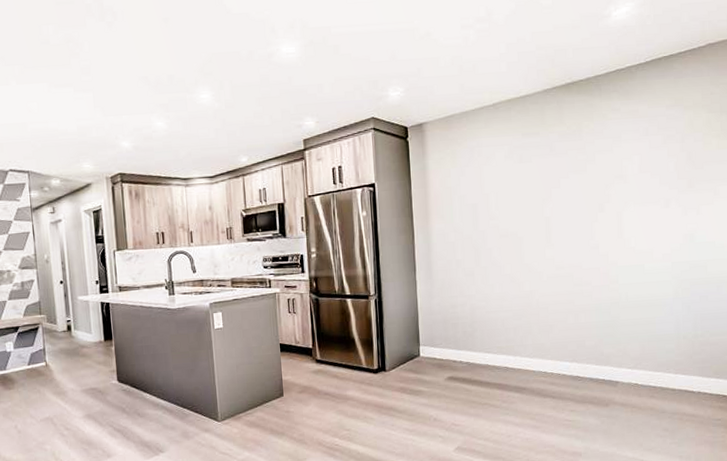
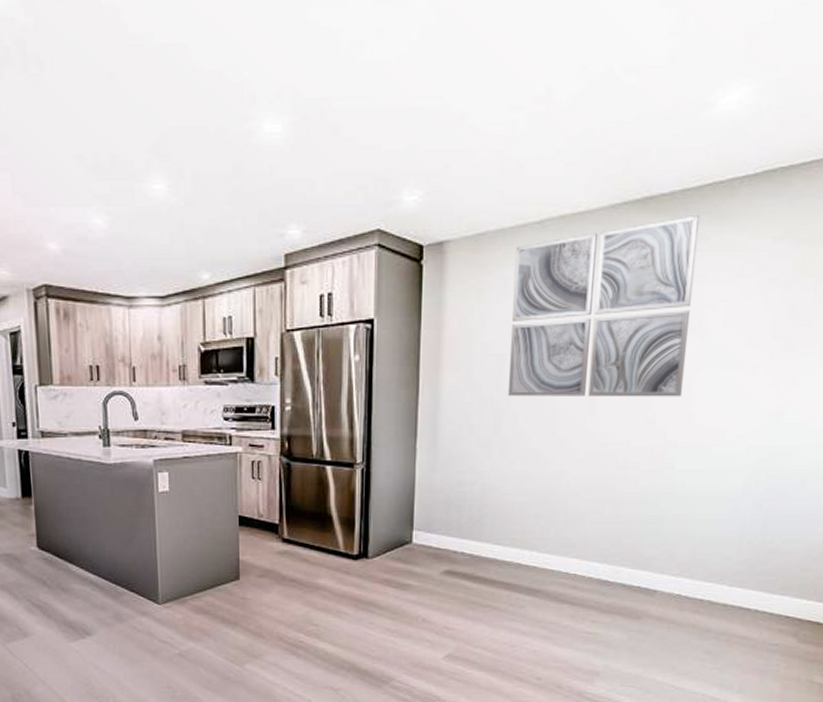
wall art: none [477,94,616,236] -> present [507,215,700,397]

